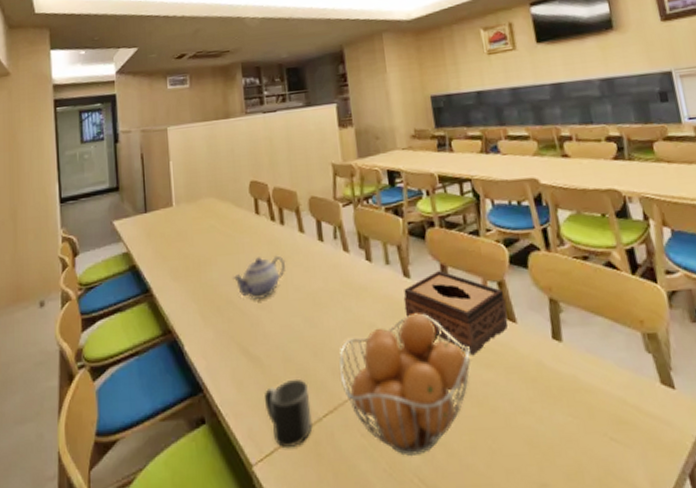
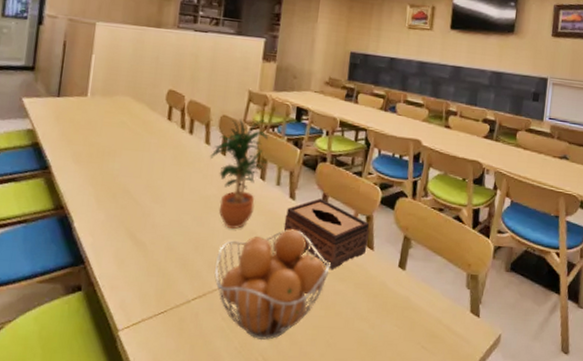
teapot: present [233,255,286,299] -> none [133,158,187,194]
mug: present [264,378,313,447] -> none [141,265,185,320]
potted plant: none [307,193,370,324] -> present [210,119,268,229]

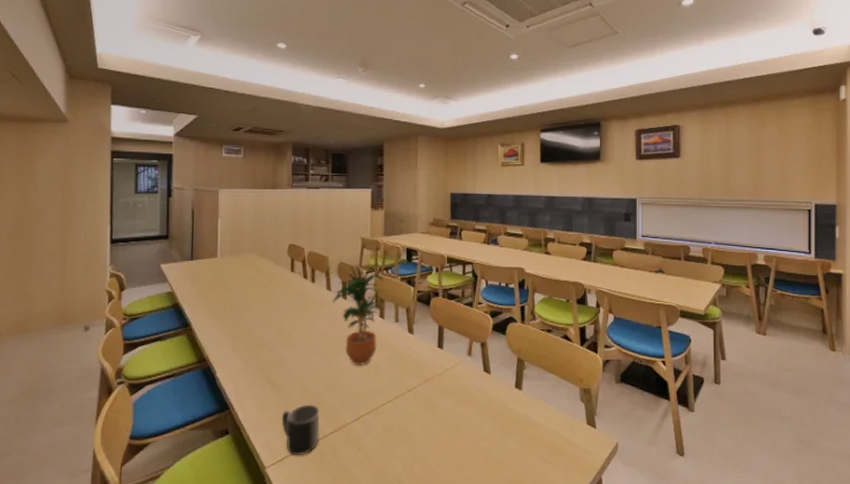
mug: none [141,265,185,320] -> present [281,404,320,455]
fruit basket: present [214,229,331,341] -> none [347,361,452,467]
tissue box: present [283,198,369,269] -> none [406,331,485,395]

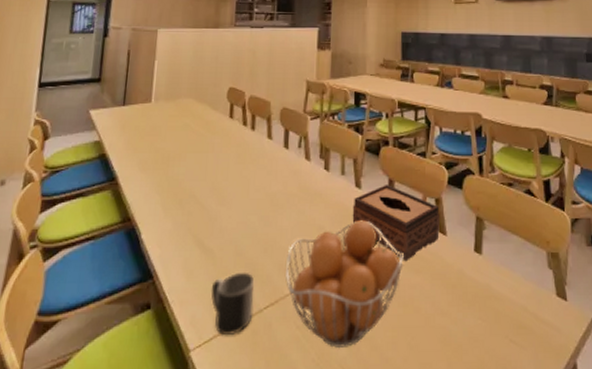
potted plant: present [333,263,385,365] -> none [273,108,330,225]
fruit basket: none [347,361,452,467] -> present [286,220,404,349]
tissue box: none [406,331,485,395] -> present [352,185,440,260]

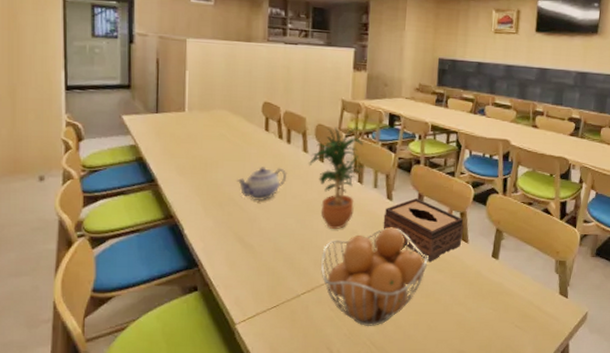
teapot: none [199,157,251,196] -> present [237,167,288,201]
mug: present [211,272,255,335] -> none [252,264,293,313]
potted plant: none [273,108,330,225] -> present [309,127,364,229]

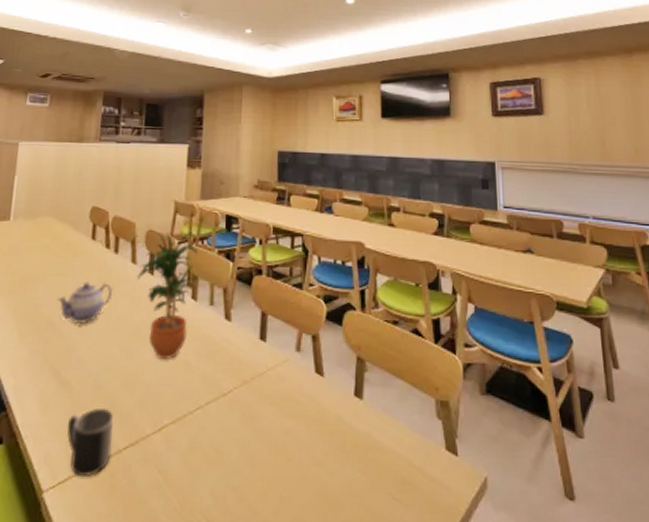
mug: none [252,264,293,313] -> present [67,407,114,476]
fruit basket: present [321,227,429,327] -> none [147,356,276,498]
tissue box: present [383,198,464,261] -> none [220,318,317,402]

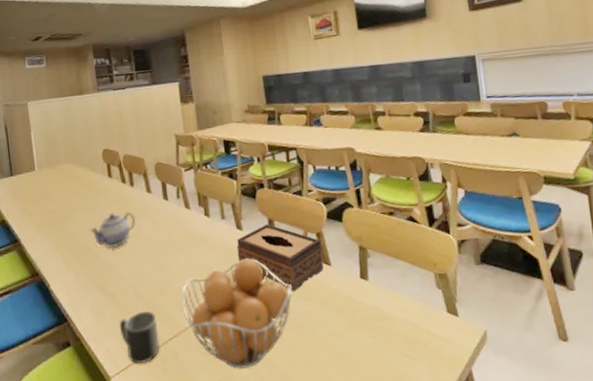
potted plant: present [137,232,199,359] -> none [154,159,208,268]
fruit basket: none [147,356,276,498] -> present [182,258,292,370]
tissue box: none [220,318,317,402] -> present [236,224,325,291]

